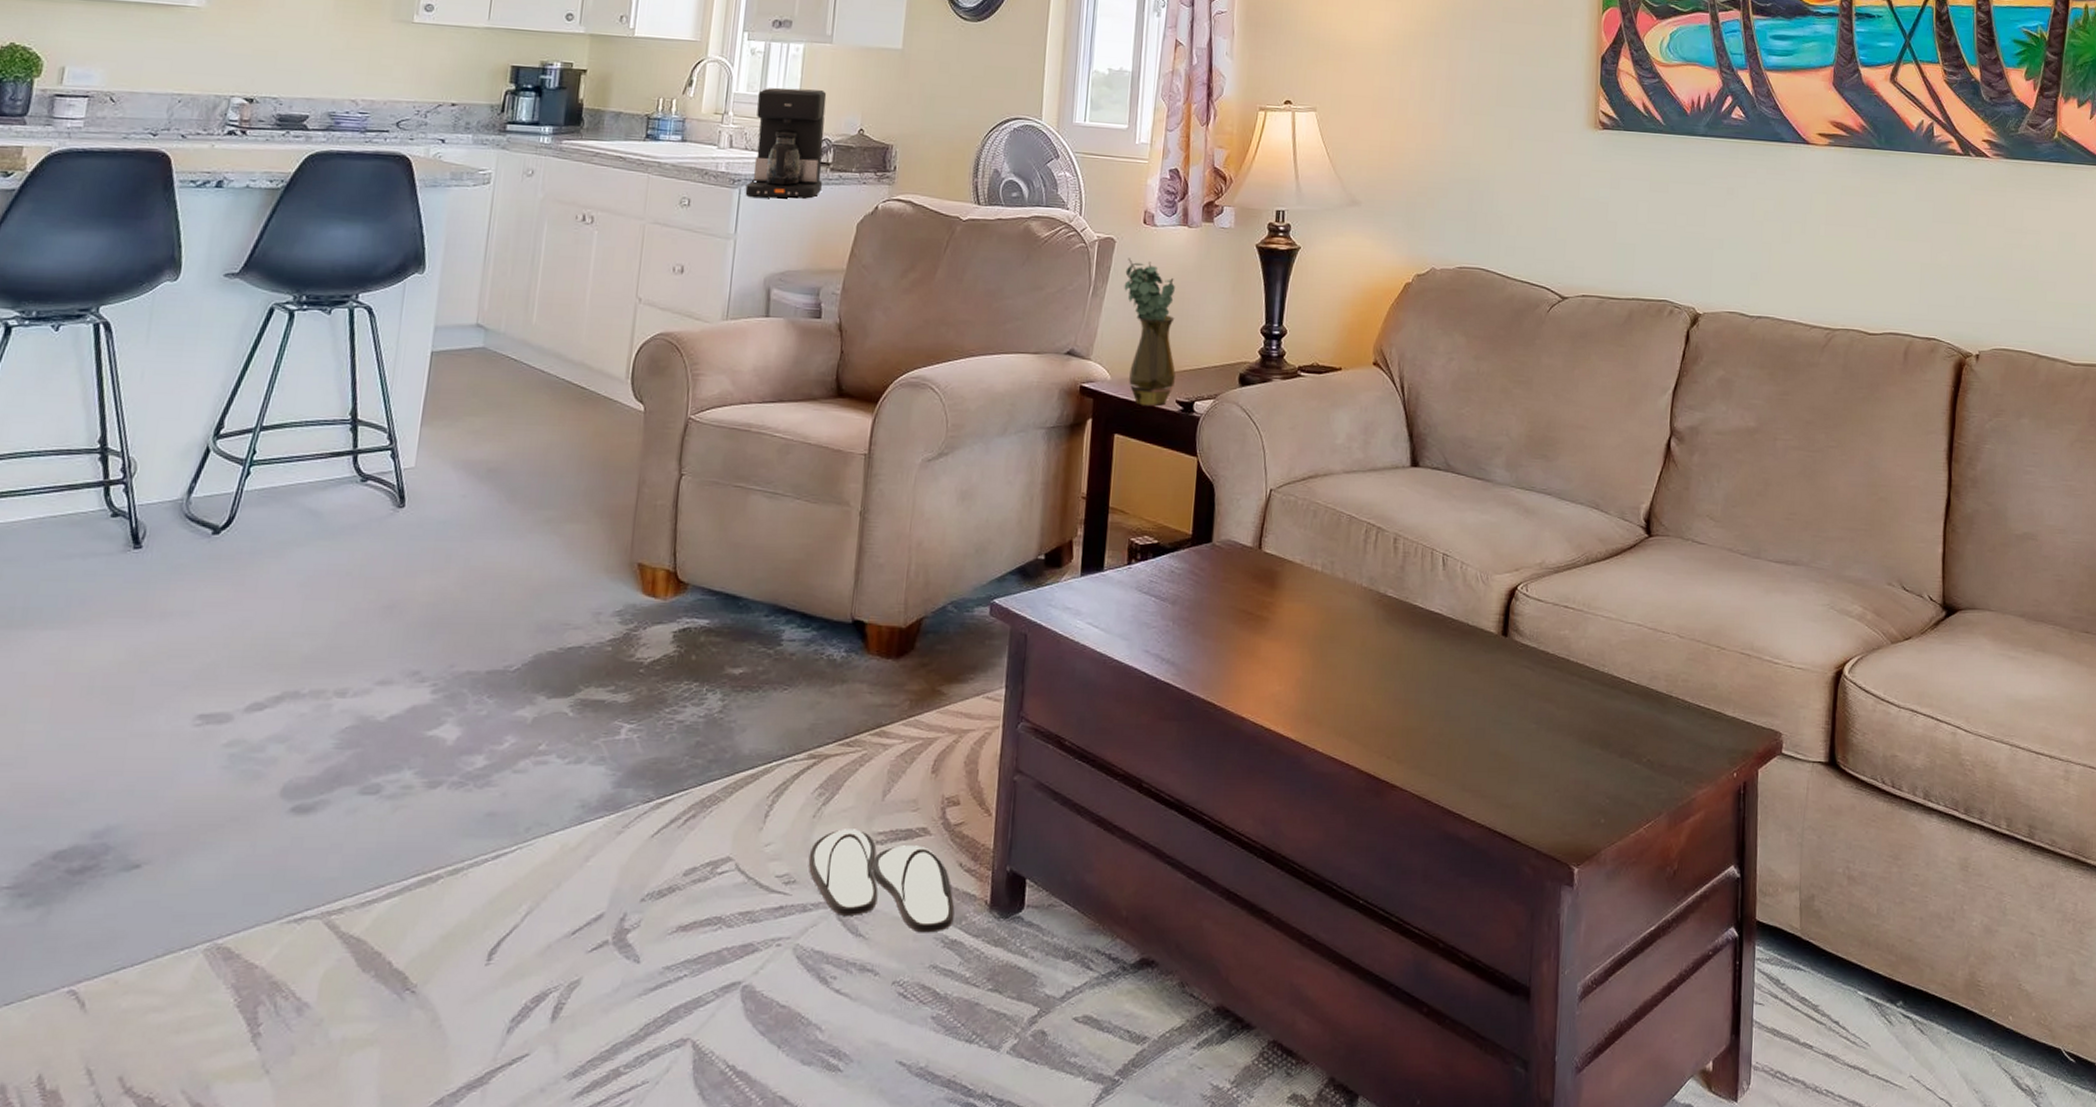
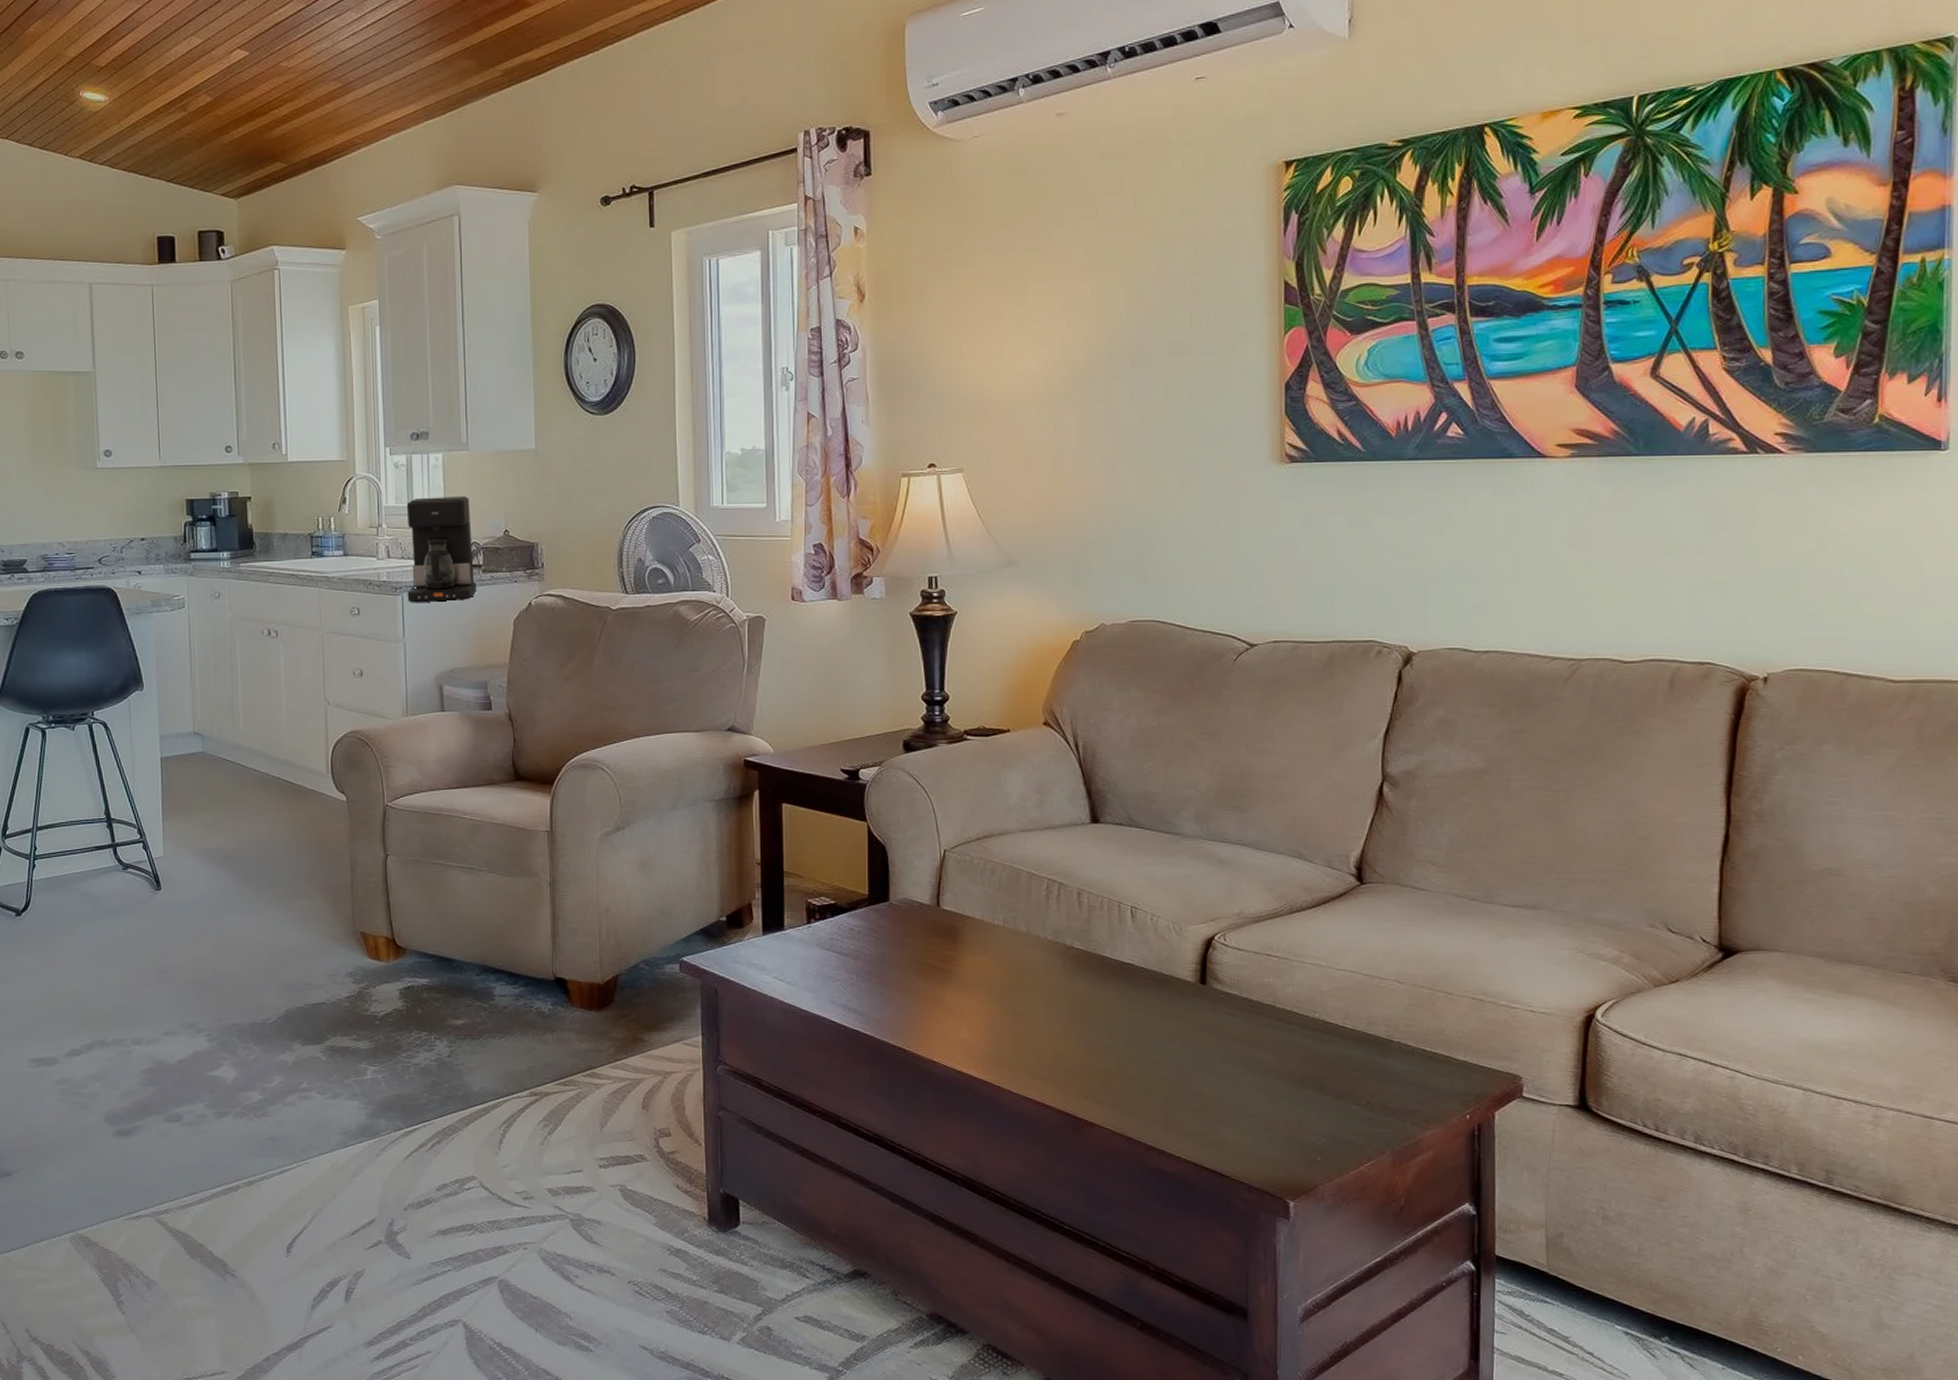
slippers: present [808,829,955,933] -> none [542,1155,677,1243]
vase: present [1124,258,1176,407] -> none [778,634,838,776]

